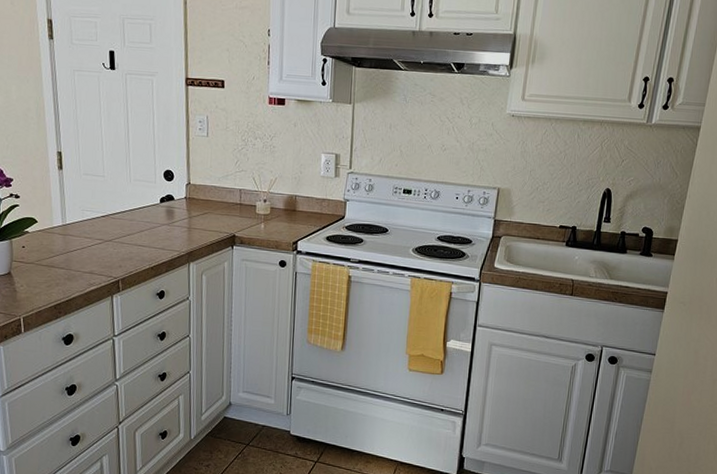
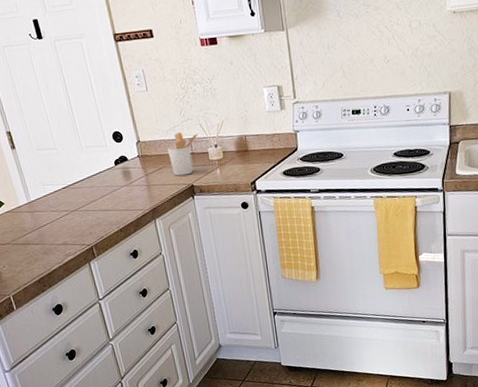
utensil holder: none [215,181,251,224] -> present [167,132,199,176]

